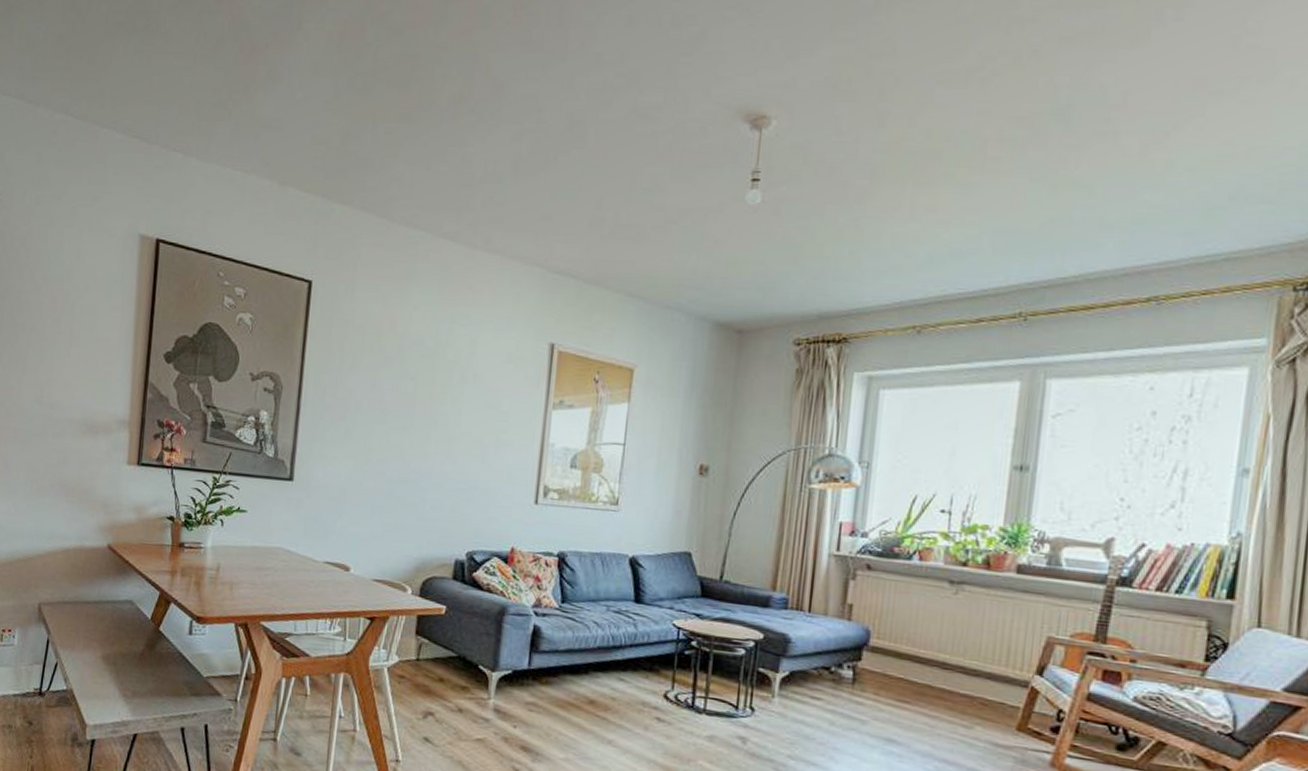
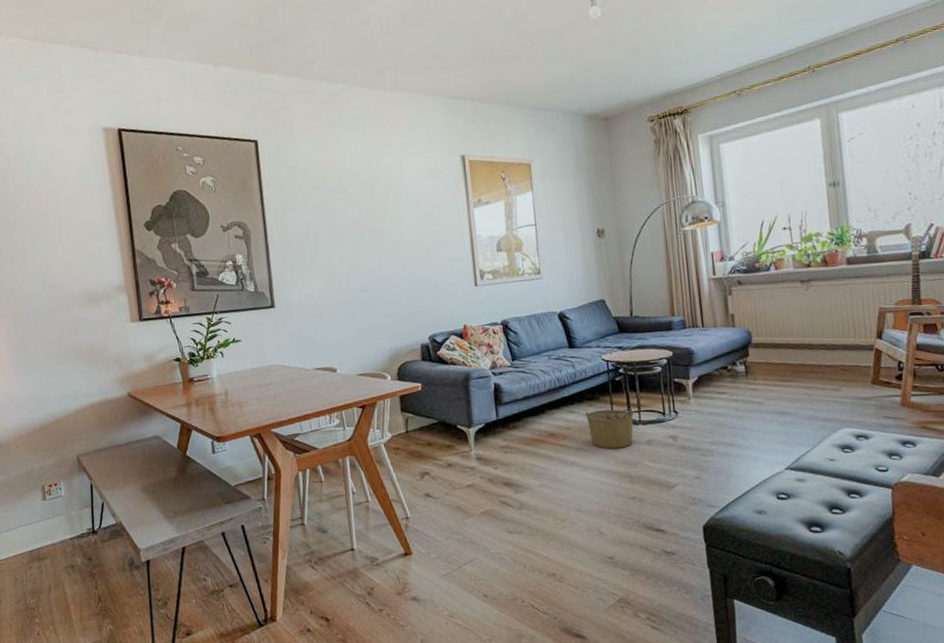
basket: none [638,684,698,739] -> present [586,408,634,450]

